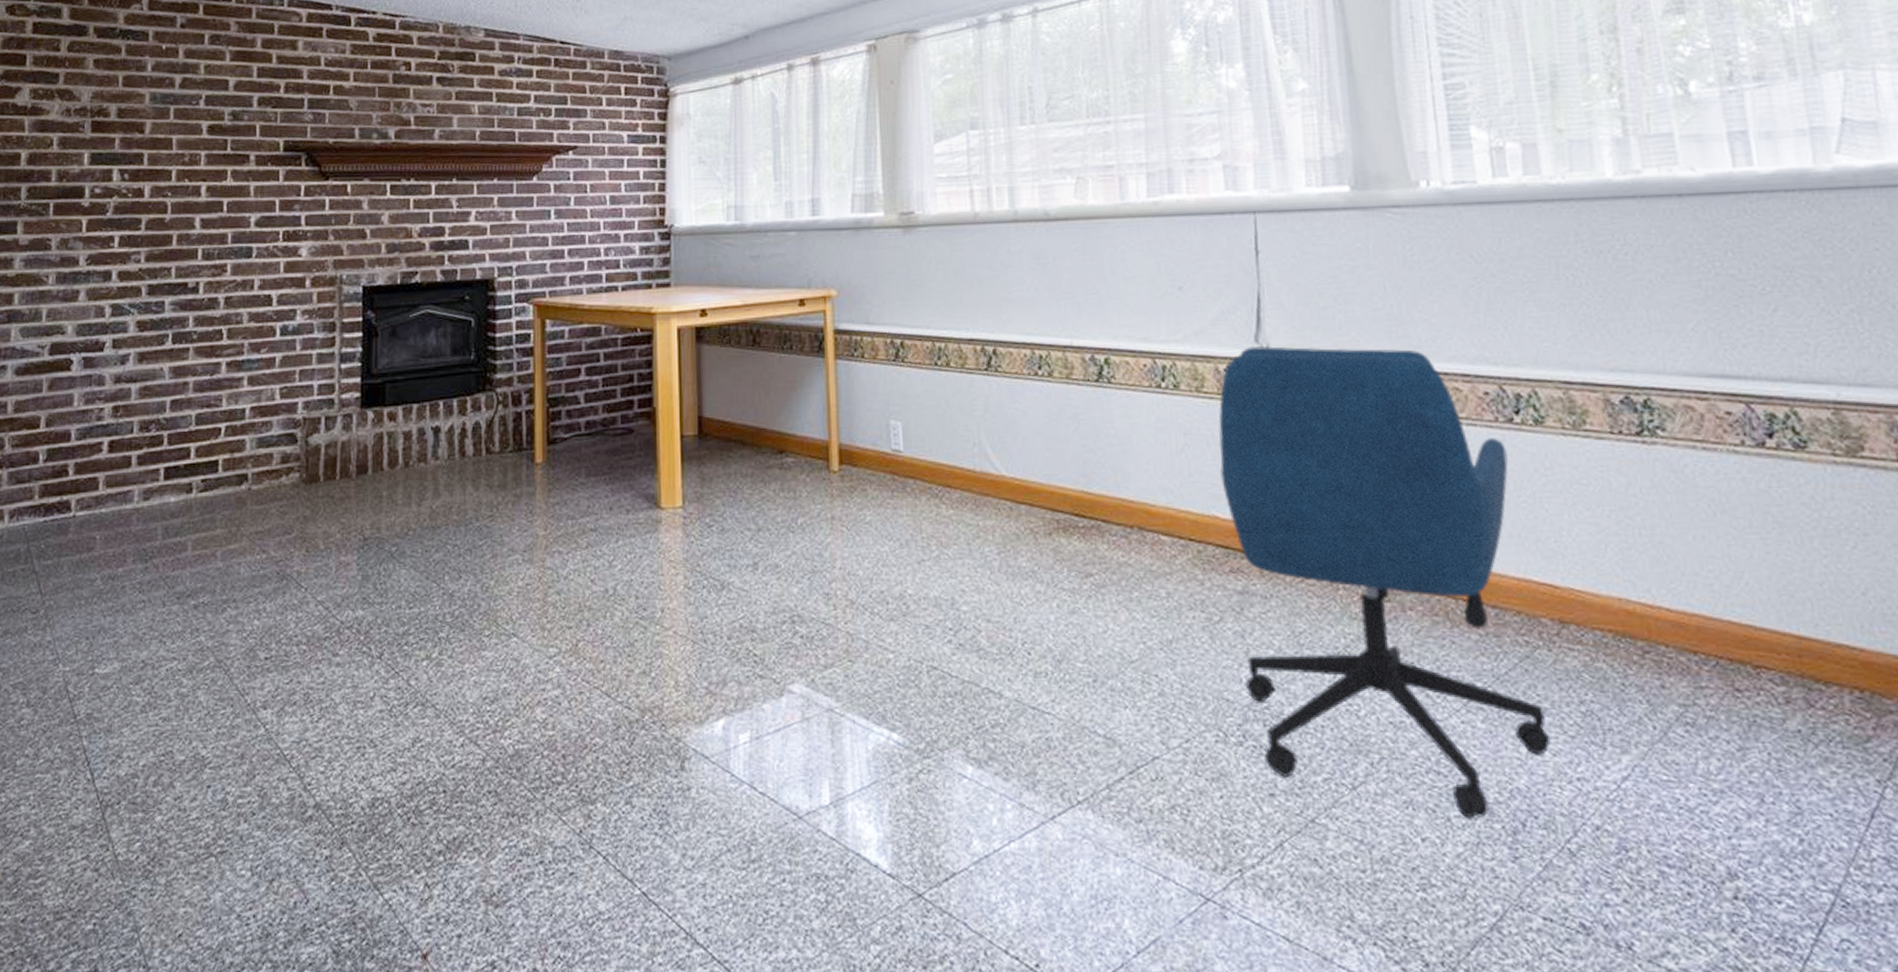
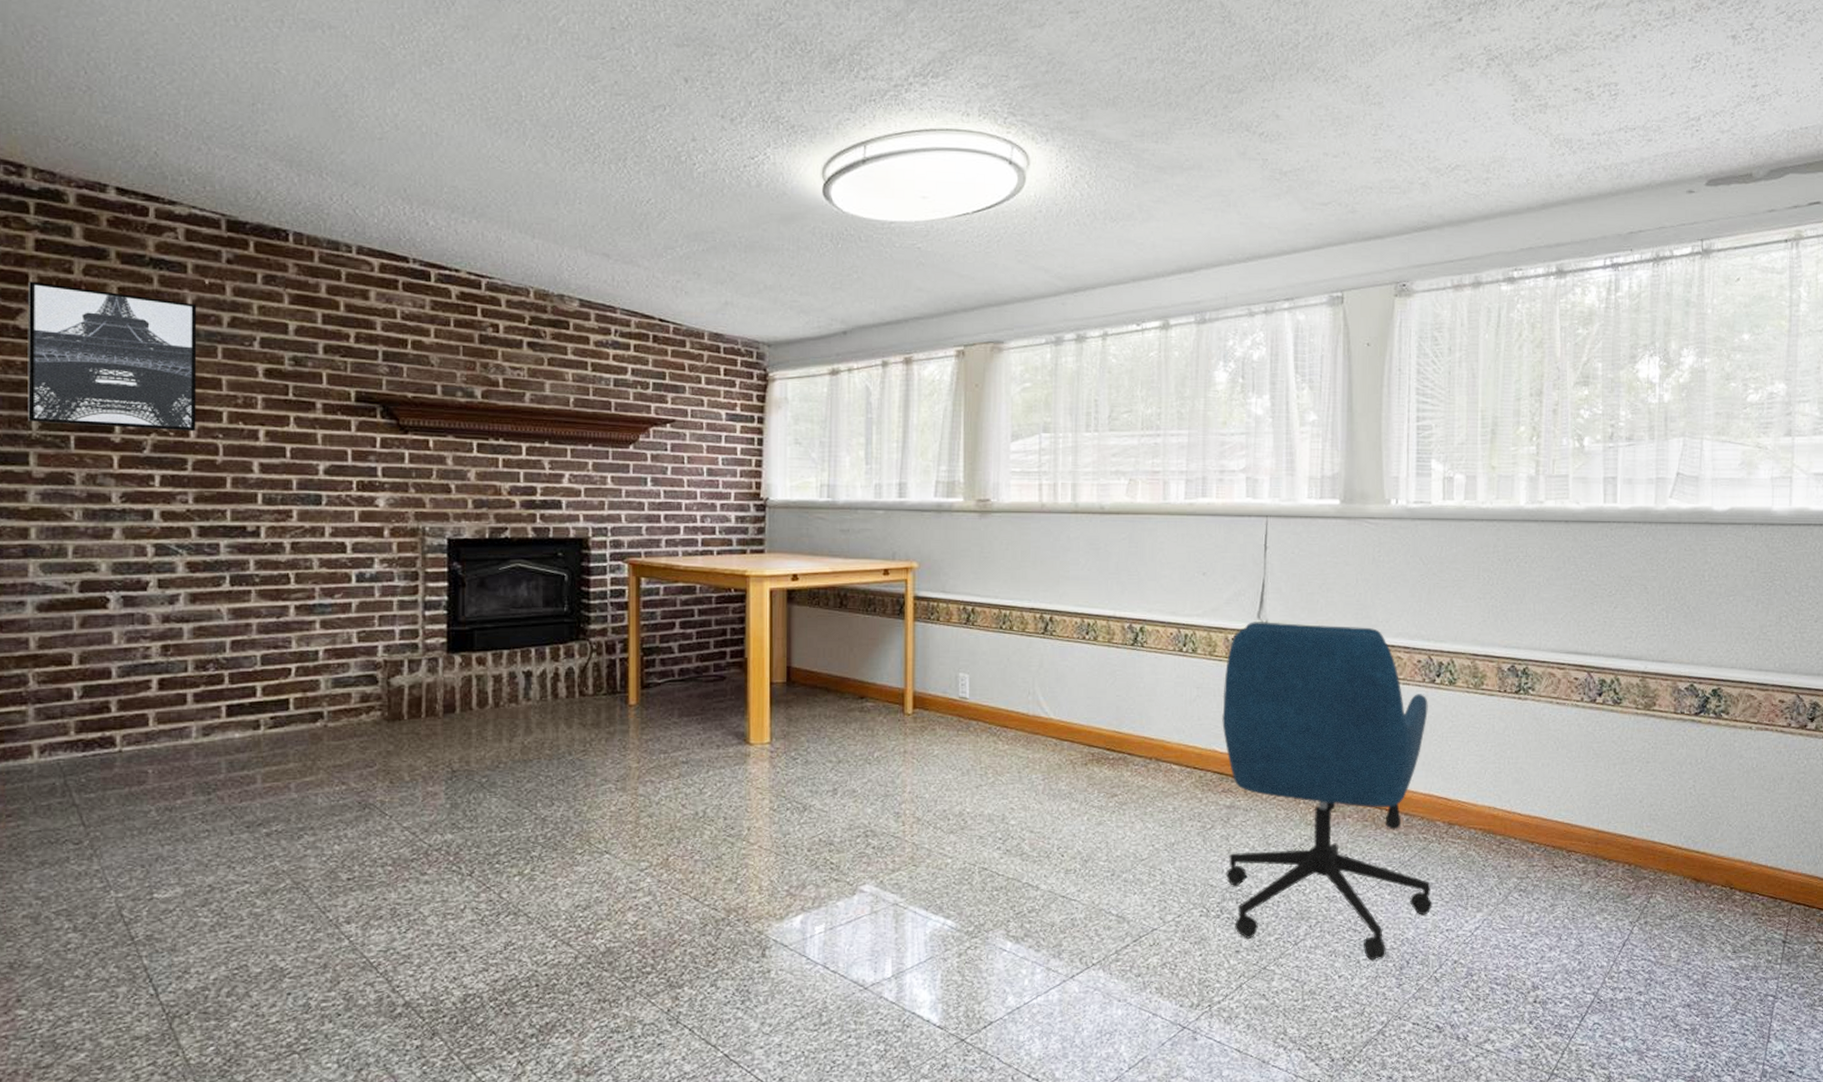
wall art: none [18,61,155,193] -> present [27,281,197,432]

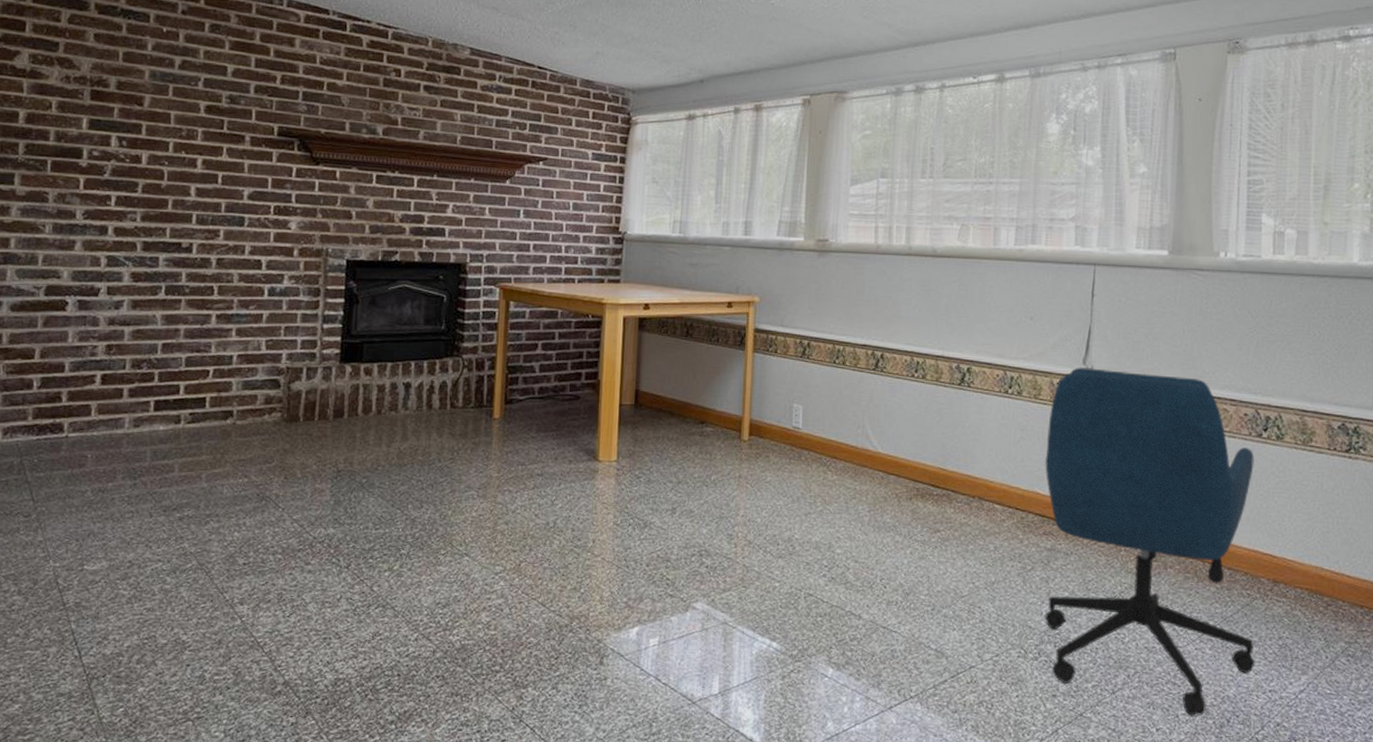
wall art: present [27,281,197,432] -> none [16,28,155,159]

